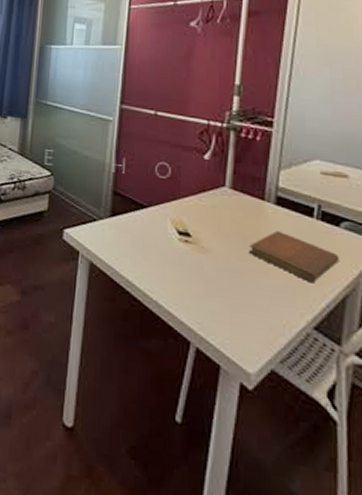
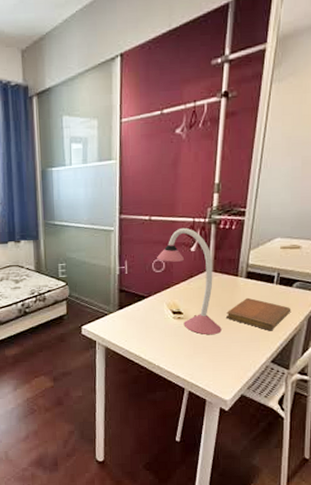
desk lamp: none [162,129,243,273] -> present [157,227,222,335]

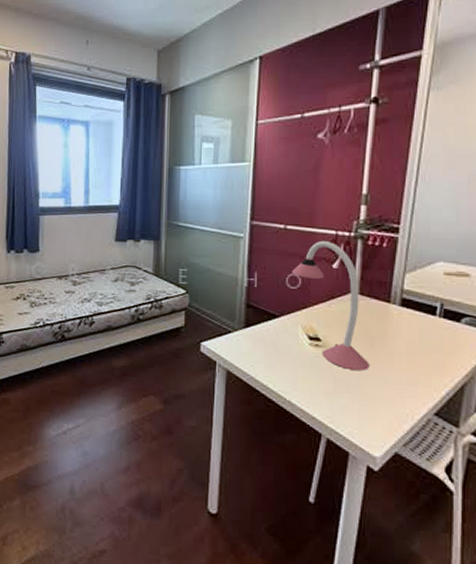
notebook: present [225,297,291,331] -> none [374,329,460,375]

